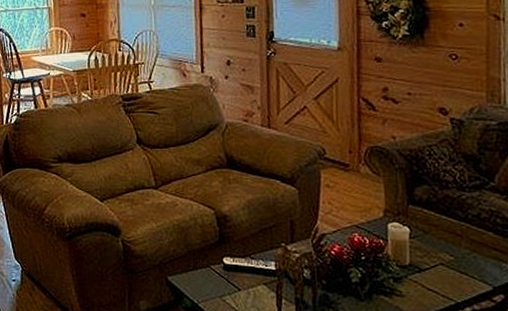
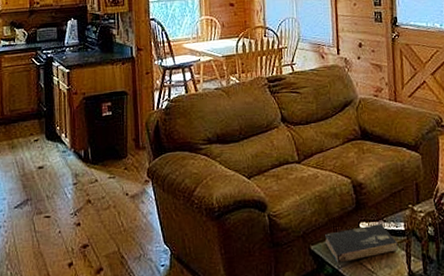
book: none [183,261,267,298] -> present [324,224,398,263]

